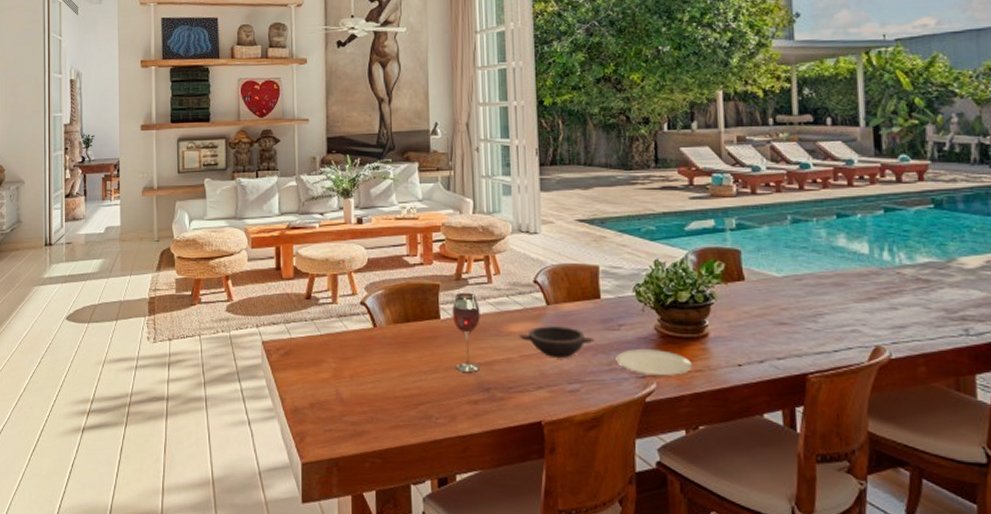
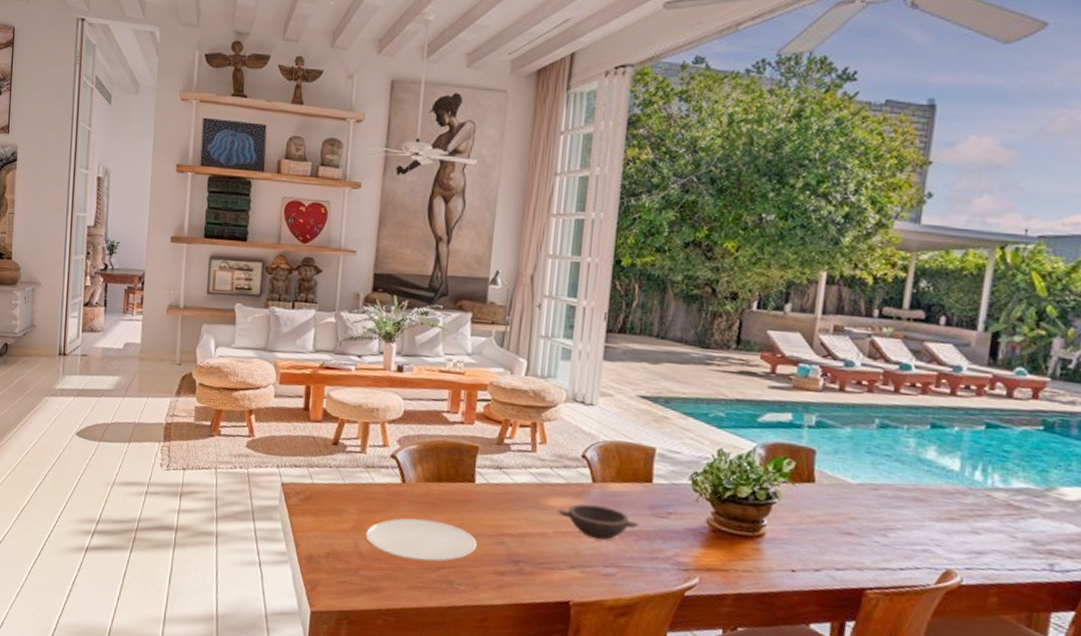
plate: none [345,359,450,401] -> present [366,518,478,562]
wineglass: present [452,292,481,372] -> none [486,458,520,542]
plate: present [616,349,693,376] -> none [659,539,742,574]

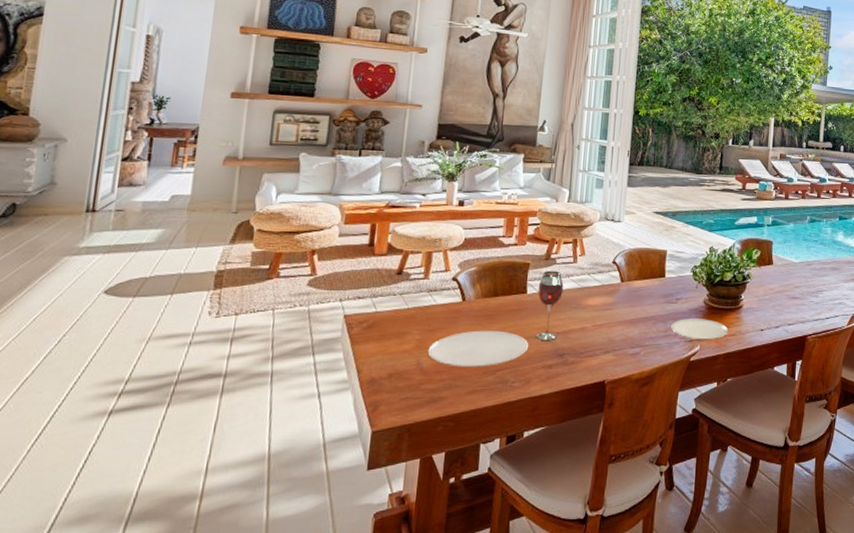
wineglass: none [486,458,520,542] -> present [536,270,564,340]
bowl: present [557,504,640,540] -> none [594,300,657,326]
plate: none [659,539,742,574] -> present [671,319,729,340]

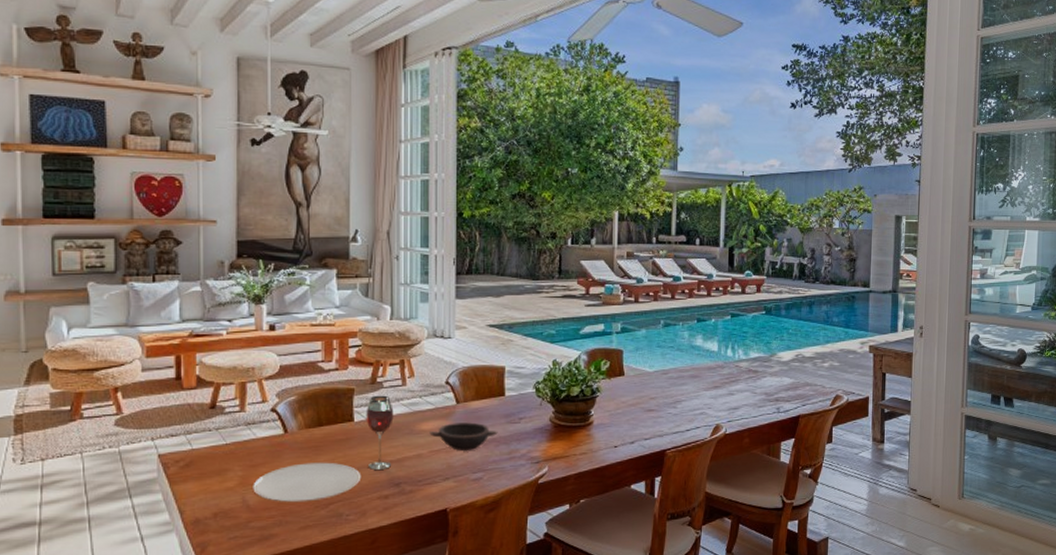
bowl: none [594,300,657,326] -> present [429,422,498,451]
plate: present [671,319,729,340] -> none [515,438,579,461]

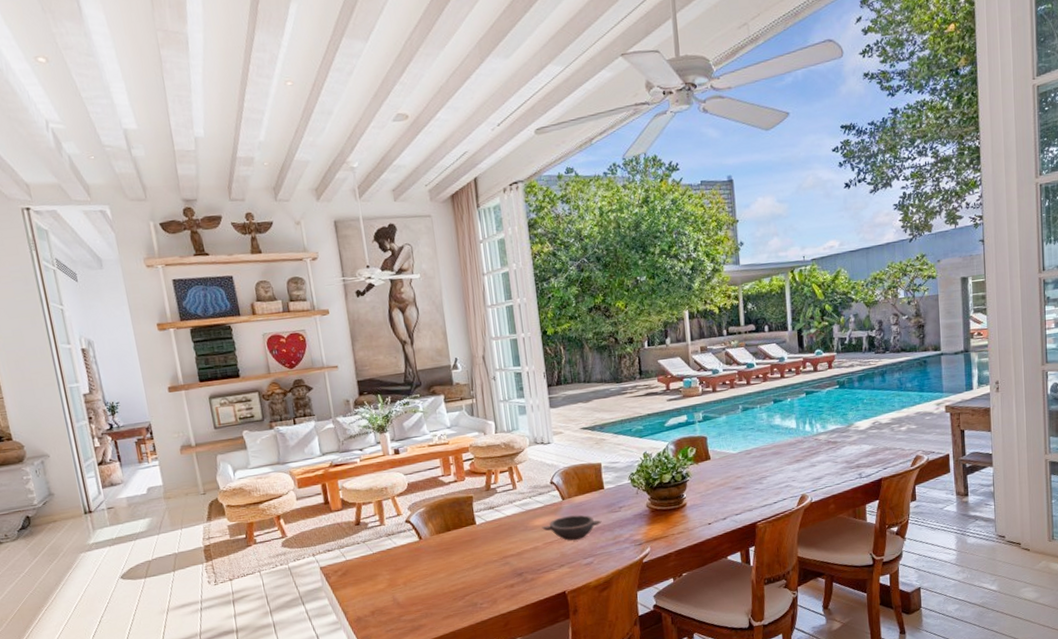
plate: present [253,462,361,503] -> none [399,561,489,598]
wineglass: present [366,395,394,470] -> none [485,499,513,564]

